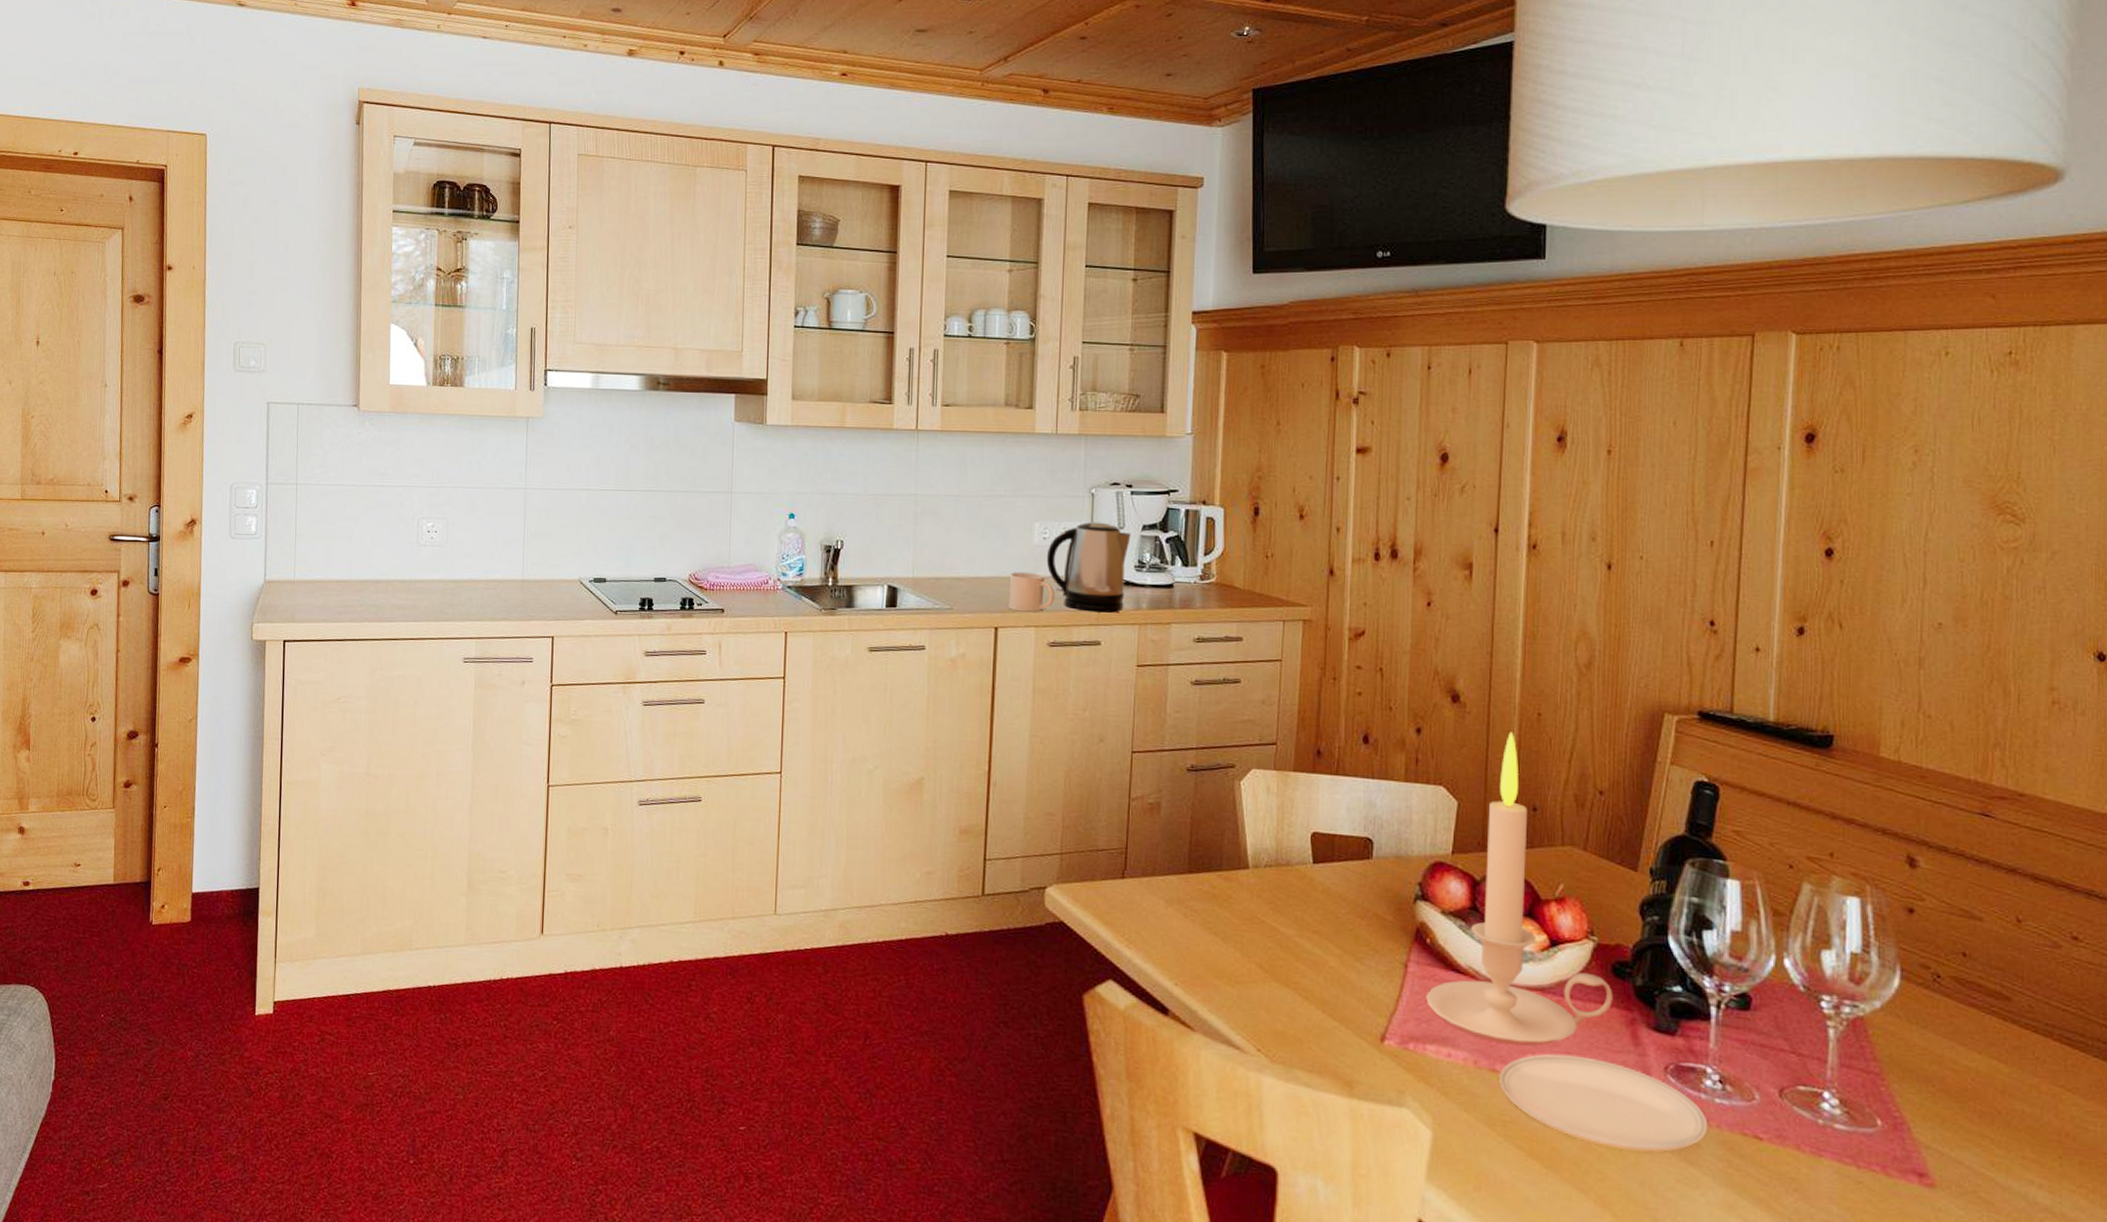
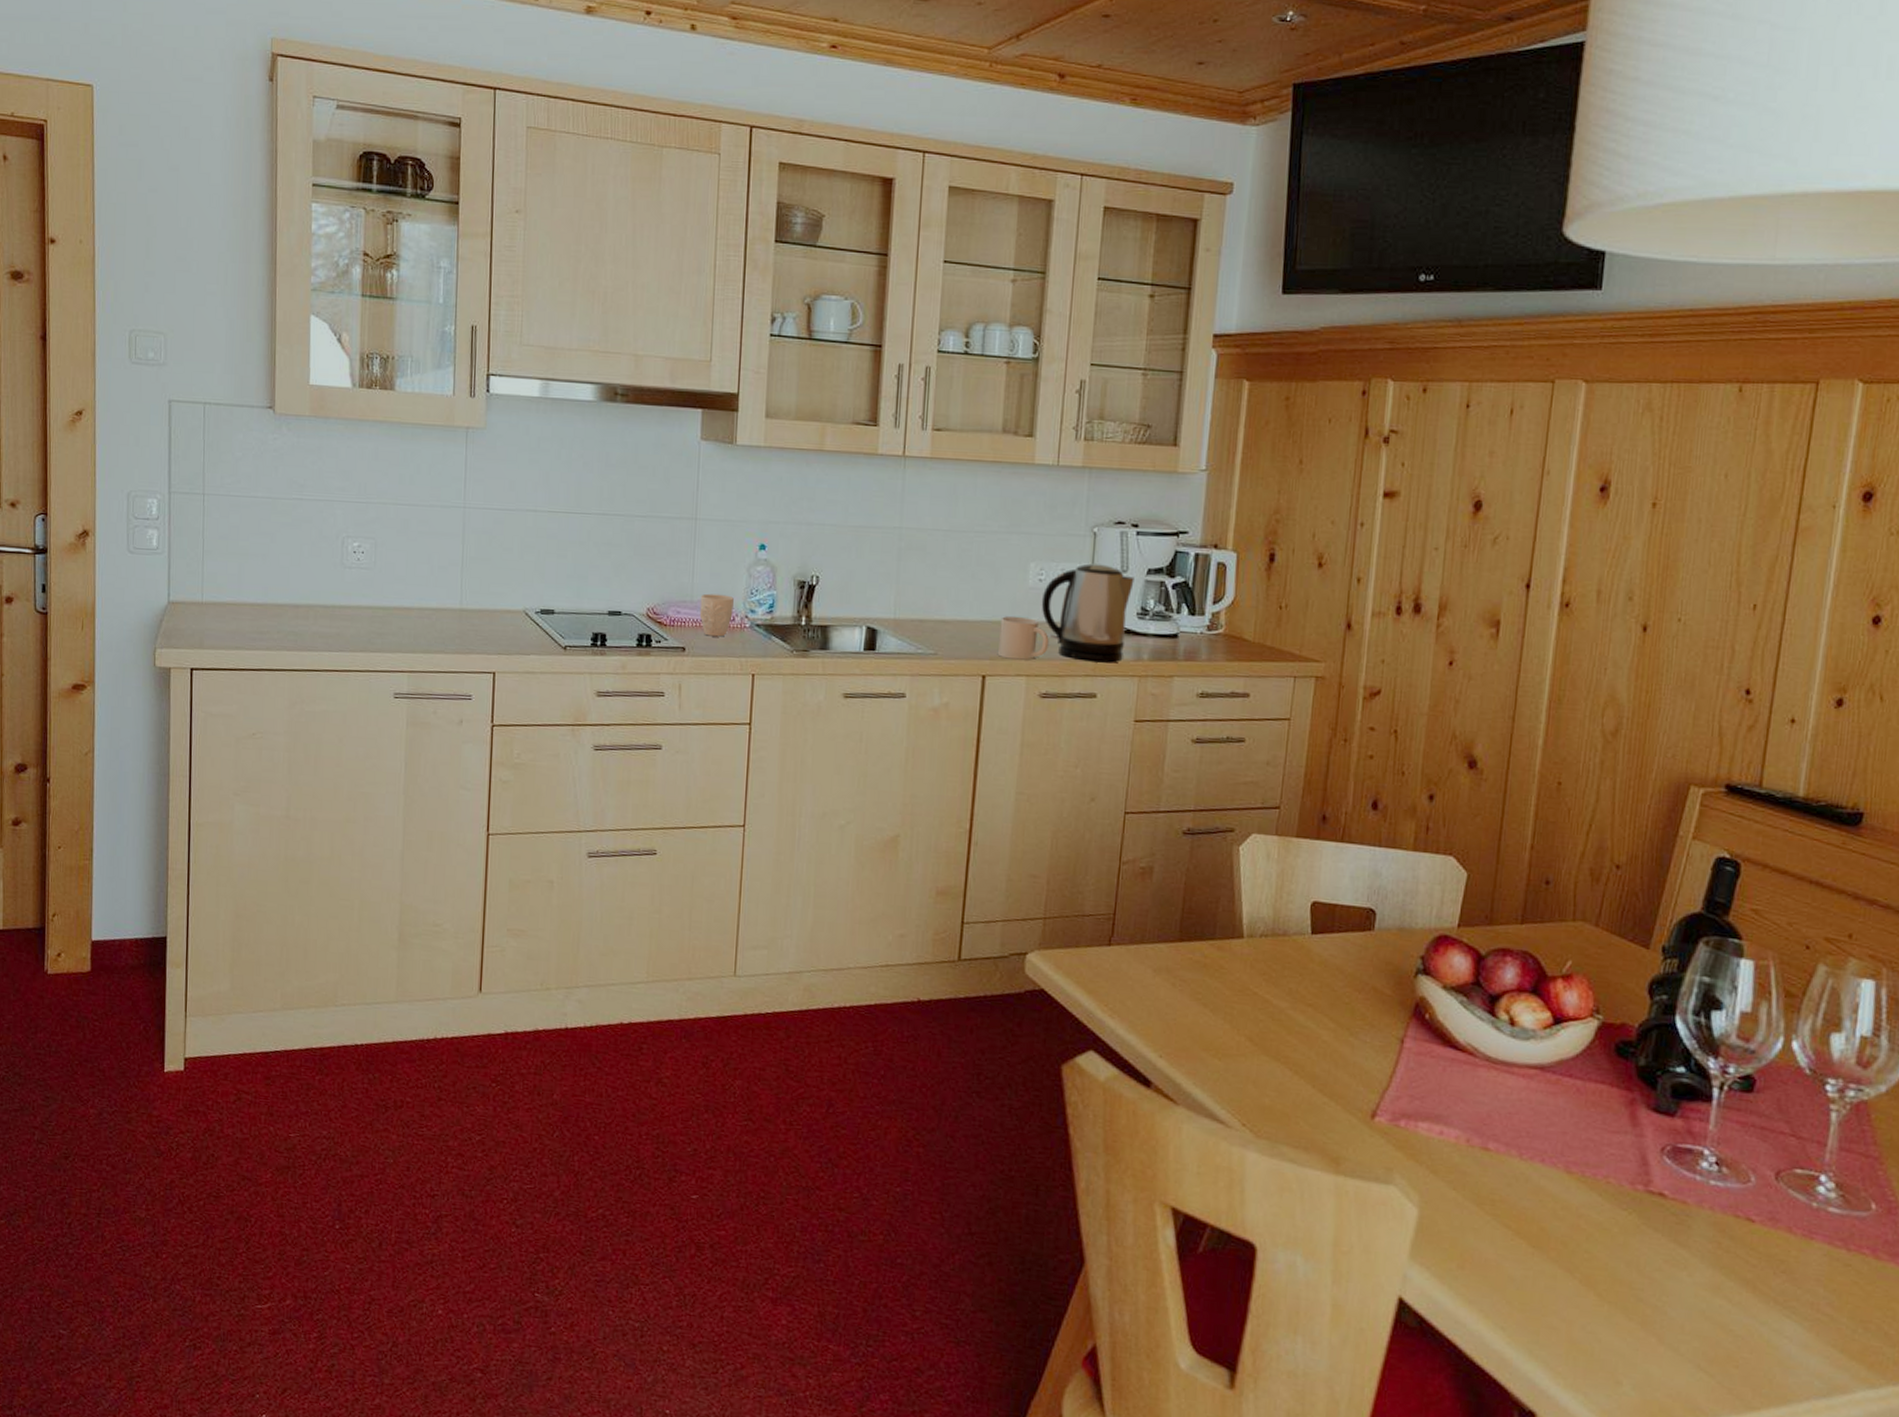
cup: none [736,559,767,599] -> present [699,593,734,637]
candle: present [1426,732,1613,1047] -> none [1421,801,1614,1126]
plate: present [1498,1054,1708,1153] -> none [1490,1133,1701,1234]

